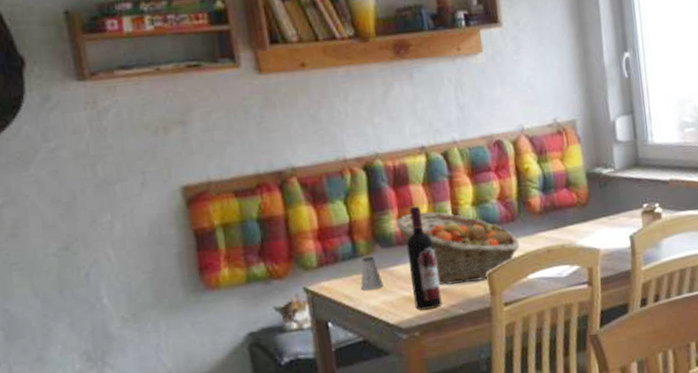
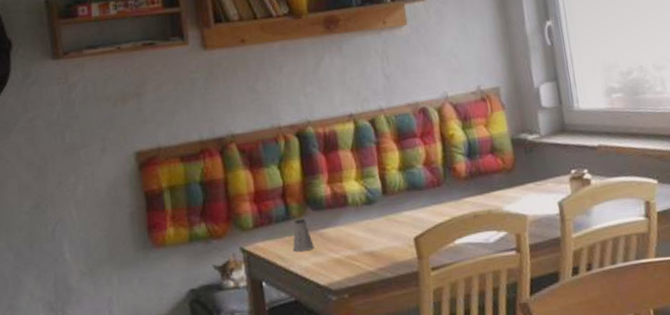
fruit basket: present [395,211,520,285] -> none [326,176,446,248]
wine bottle: present [406,205,442,310] -> none [336,170,371,273]

